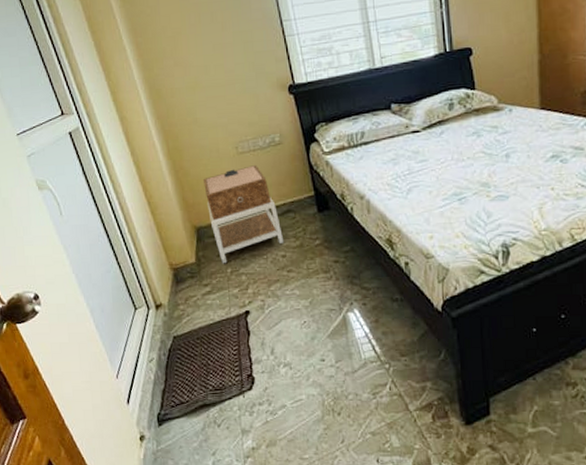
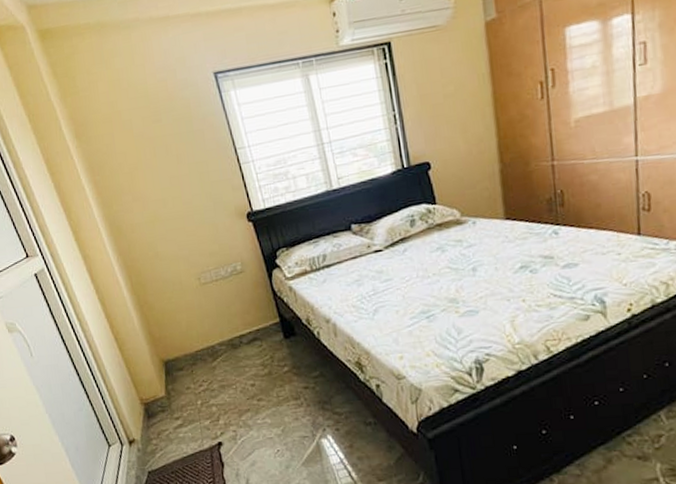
nightstand: present [203,164,284,264] -> none [168,294,253,396]

